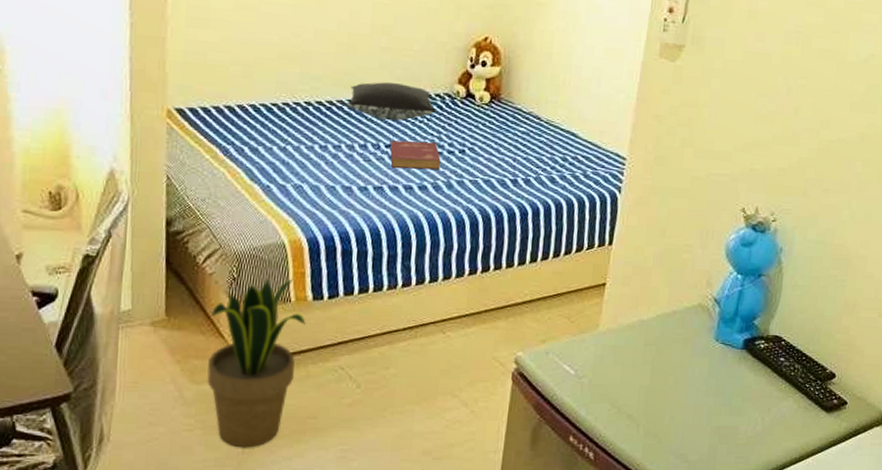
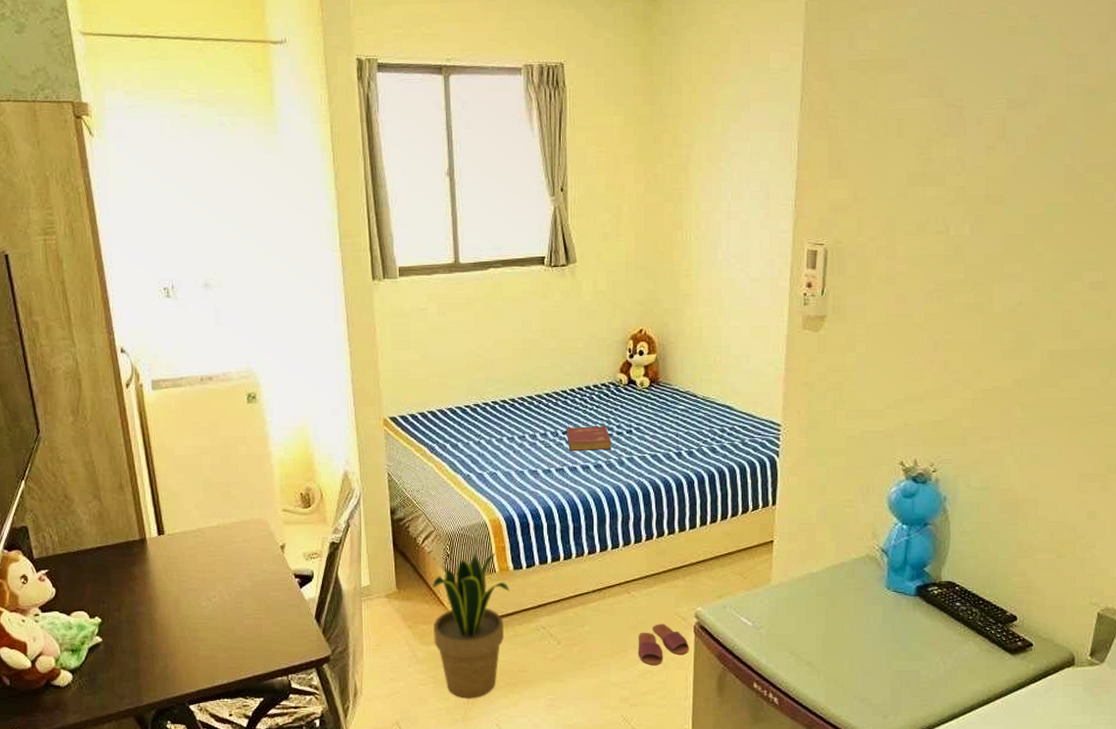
pillow: present [346,82,436,121] -> none [526,378,603,411]
slippers: none [447,369,505,415] -> present [638,624,689,666]

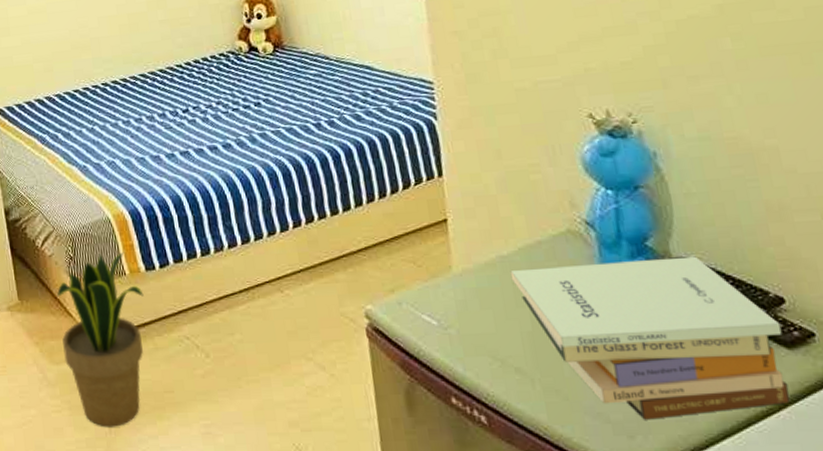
book: present [567,426,612,451] -> none [187,100,240,131]
slippers: present [638,624,689,666] -> none [300,327,364,380]
books: none [816,581,1010,704] -> present [510,256,790,420]

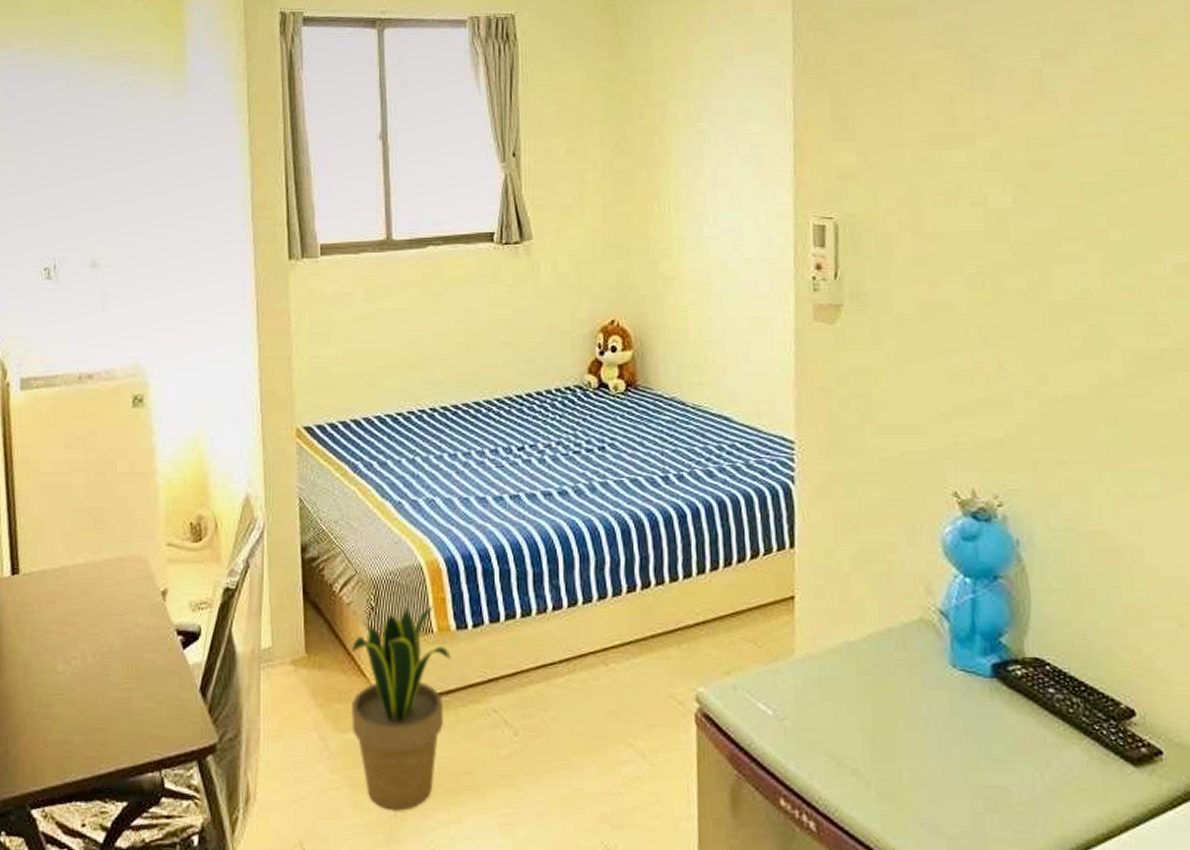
books: present [510,256,790,420] -> none [856,657,1132,837]

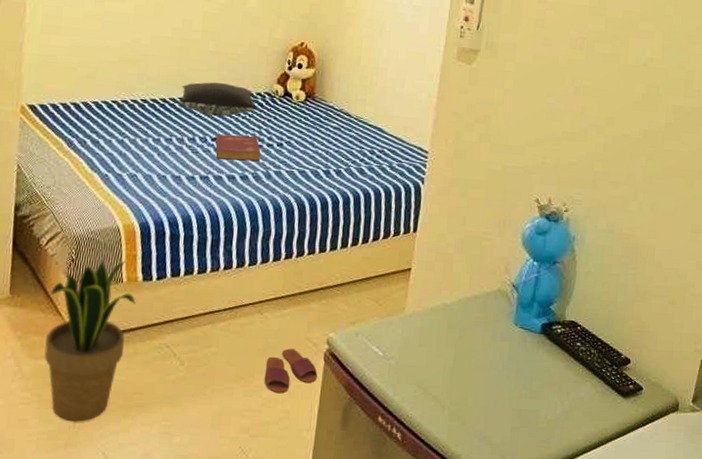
pillow: none [472,380,567,421] -> present [178,82,257,117]
book: none [523,440,580,472] -> present [215,134,261,161]
slippers: none [621,709,690,770] -> present [264,348,317,394]

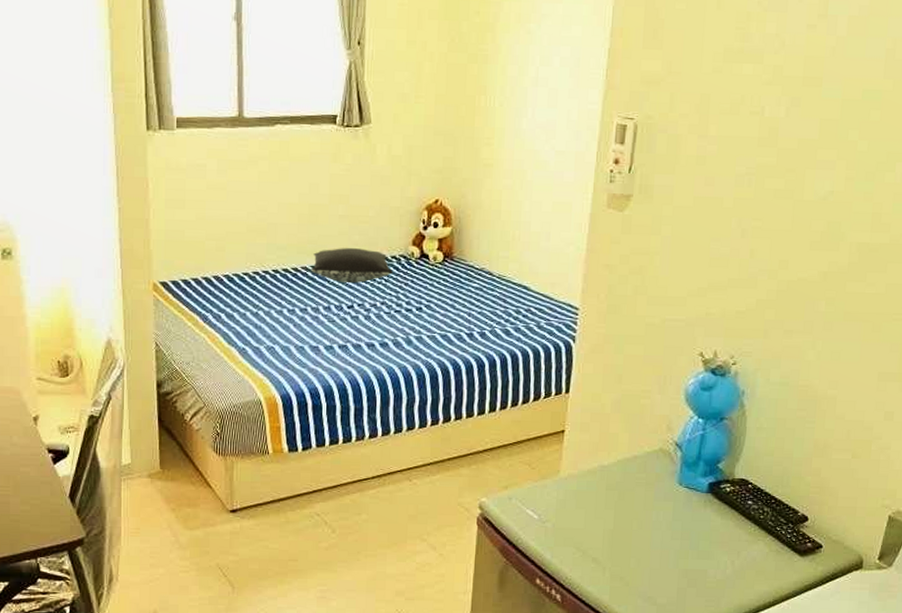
potted plant: present [44,259,136,422] -> none [198,432,283,588]
book: present [215,134,261,161] -> none [352,301,400,328]
slippers: present [264,348,317,394] -> none [417,514,471,558]

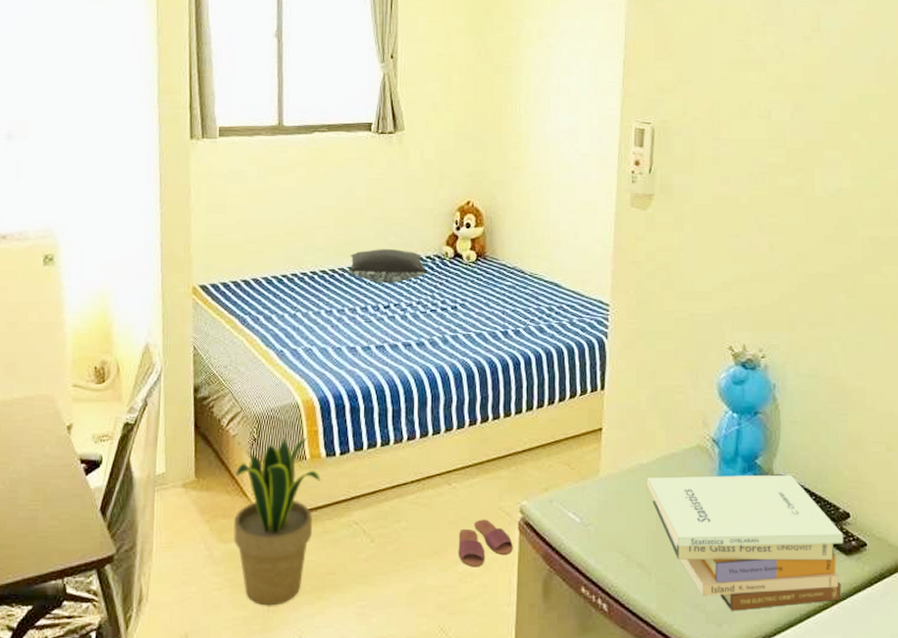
potted plant: none [198,432,283,588] -> present [233,437,321,606]
slippers: none [417,514,471,558] -> present [458,519,513,567]
books: none [606,478,800,604] -> present [646,474,844,611]

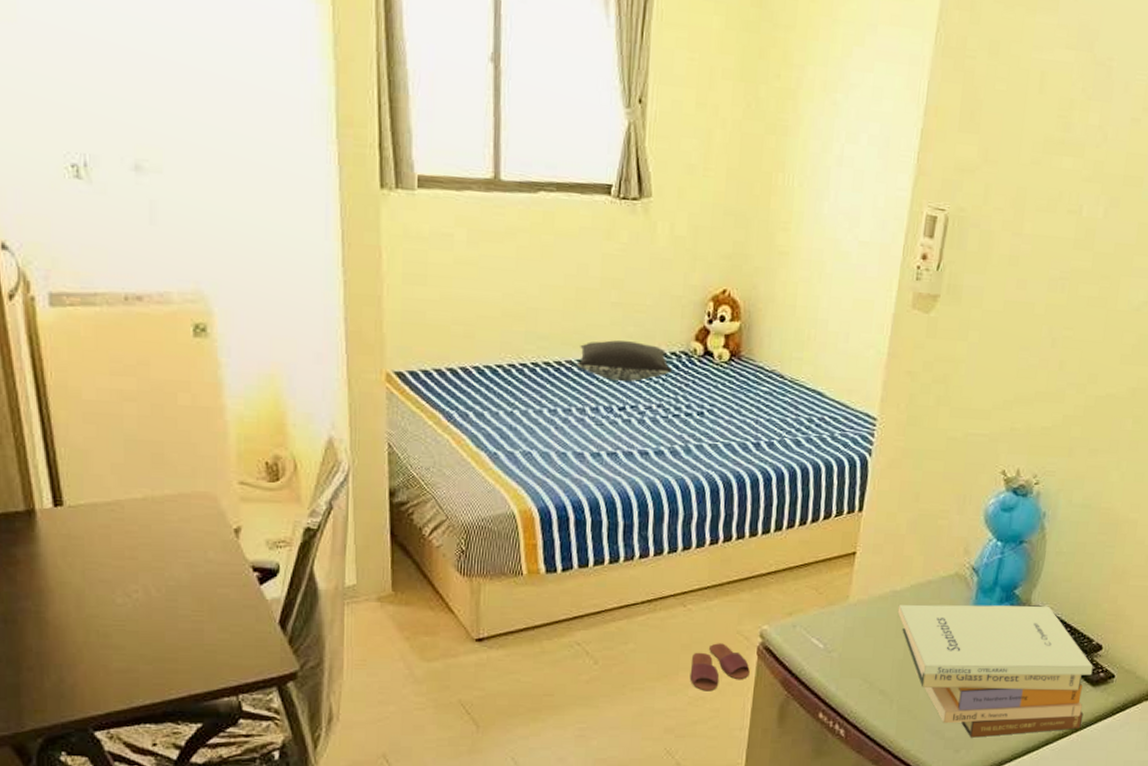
potted plant: present [233,437,321,606] -> none [438,550,539,727]

